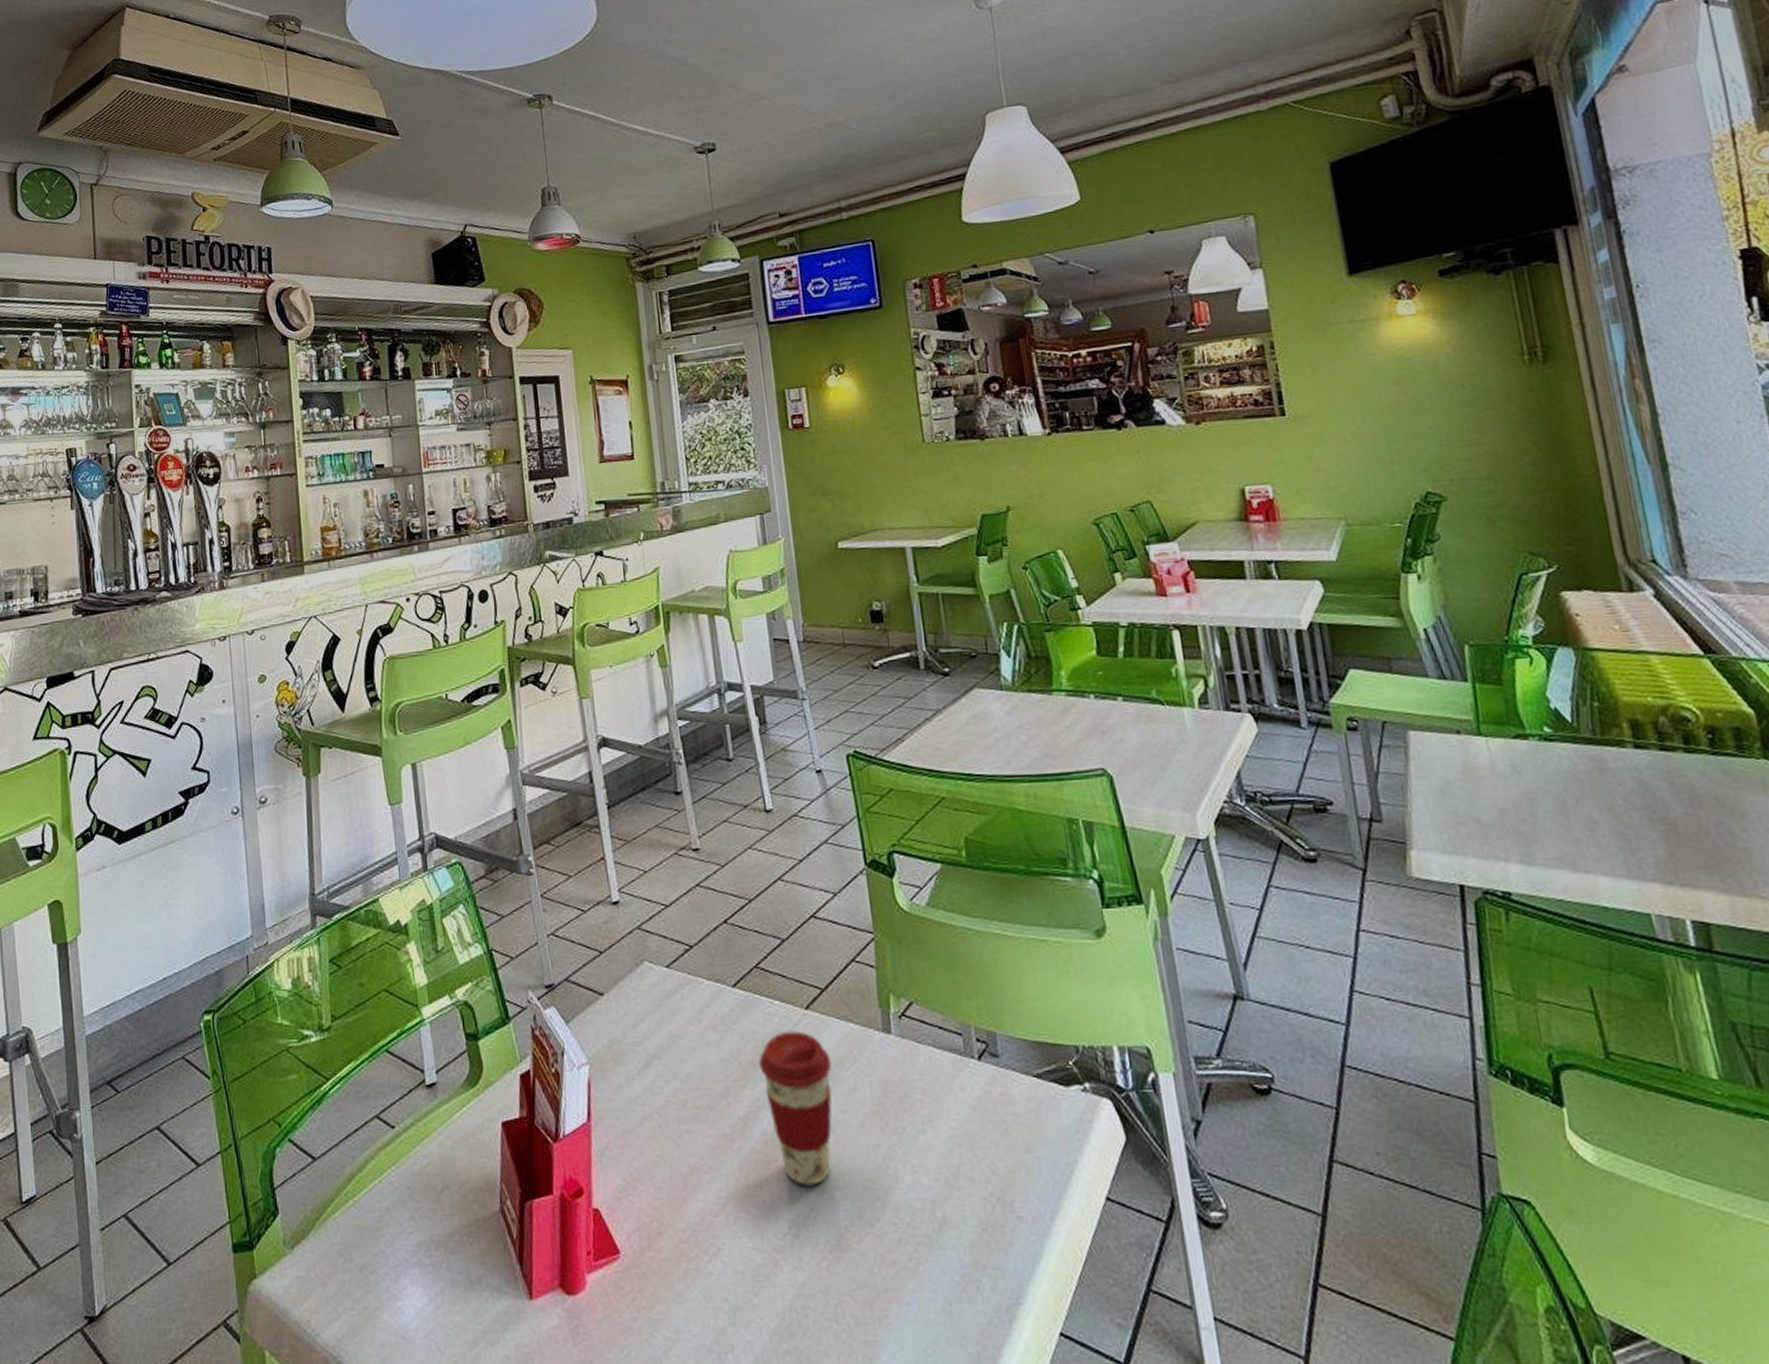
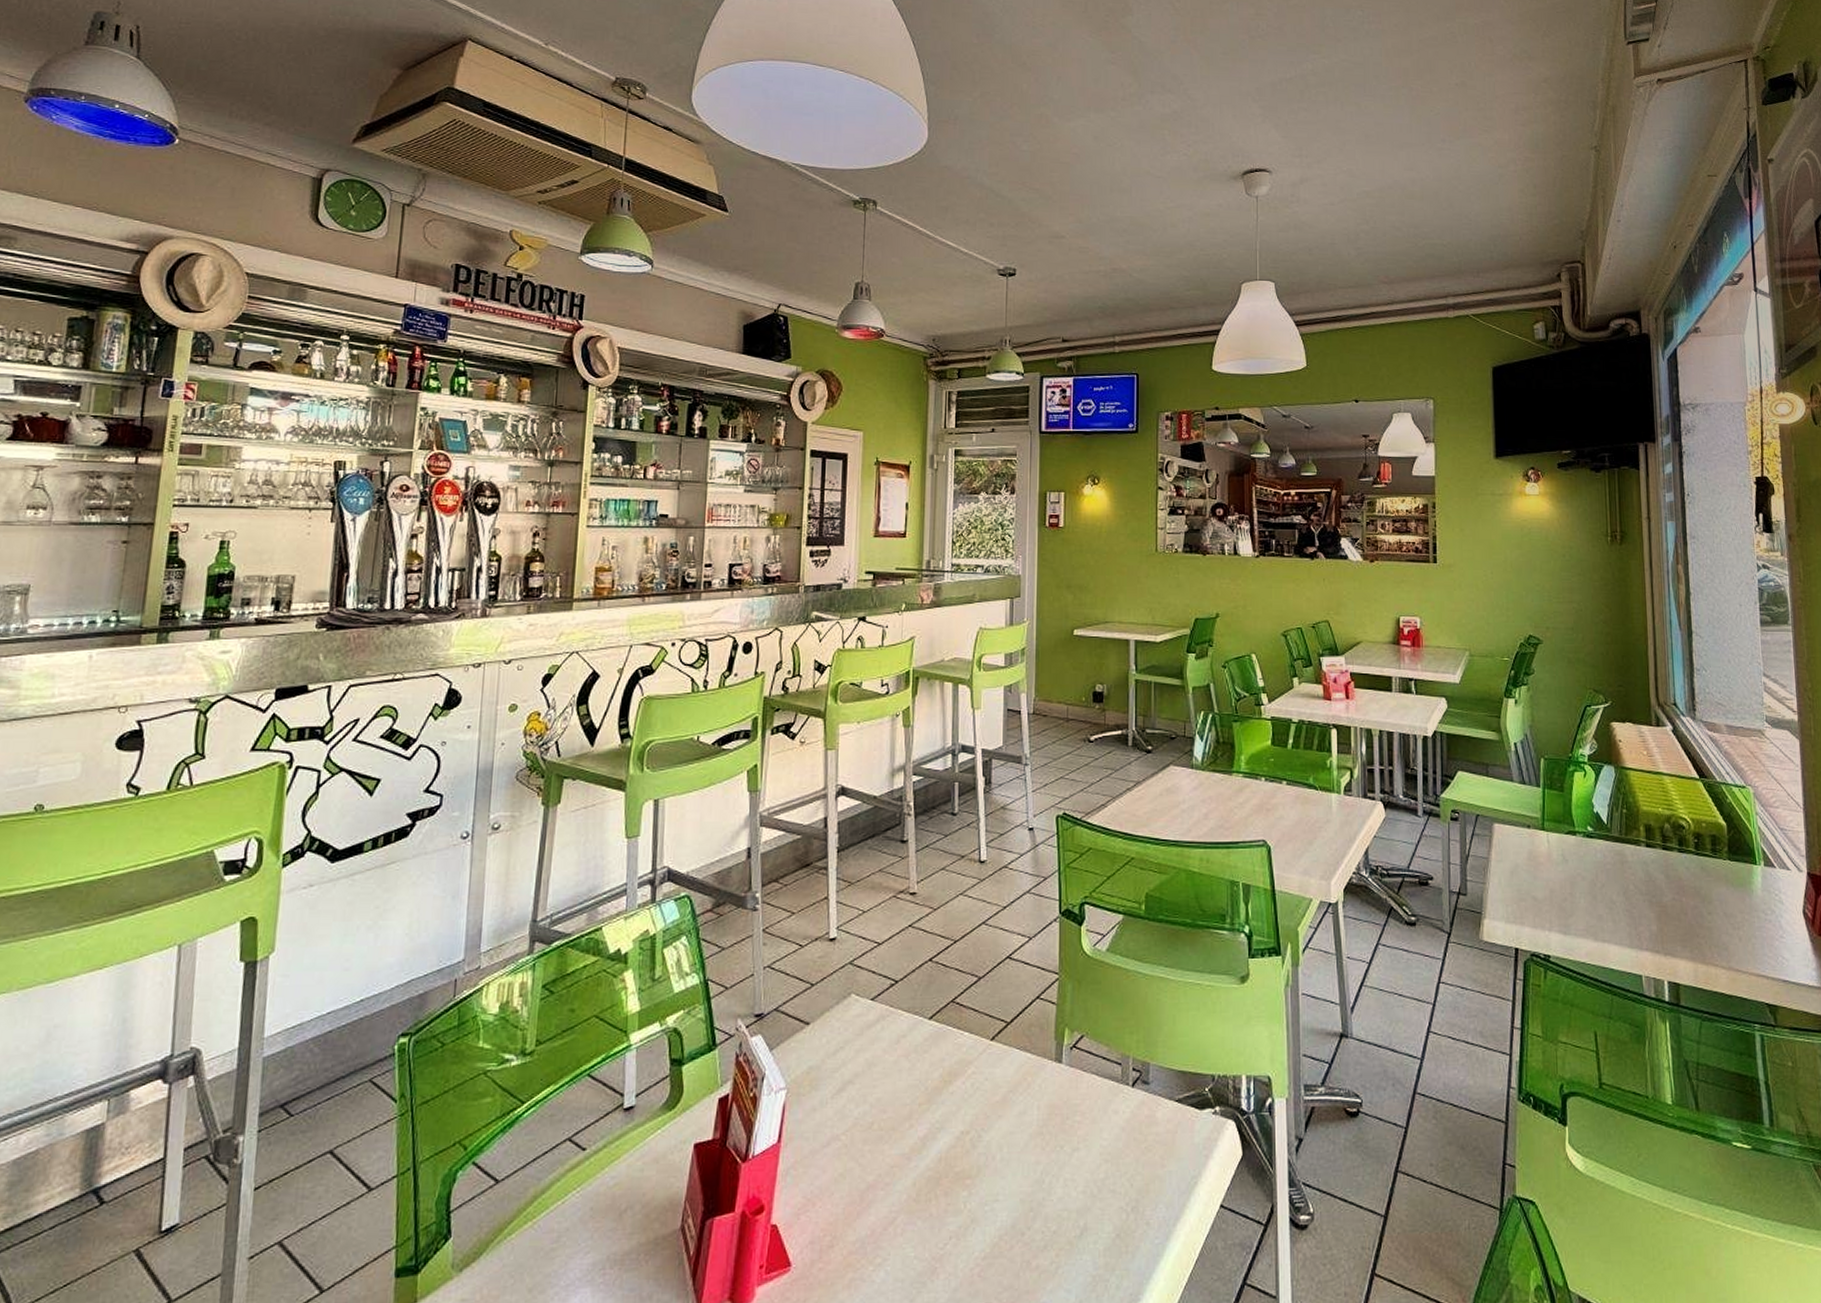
coffee cup: present [759,1031,832,1186] -> none [943,1059,1008,1199]

